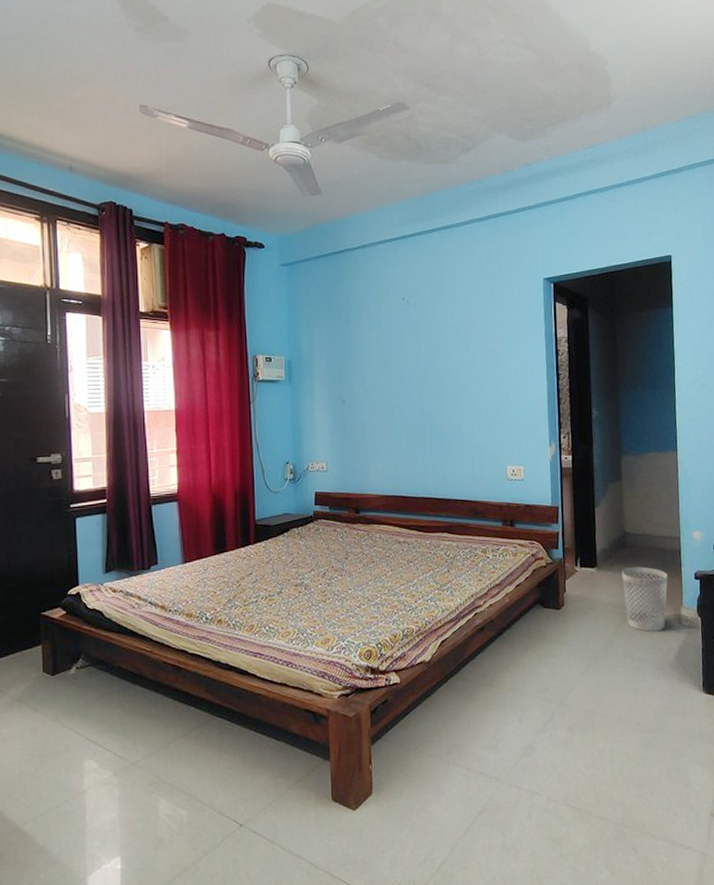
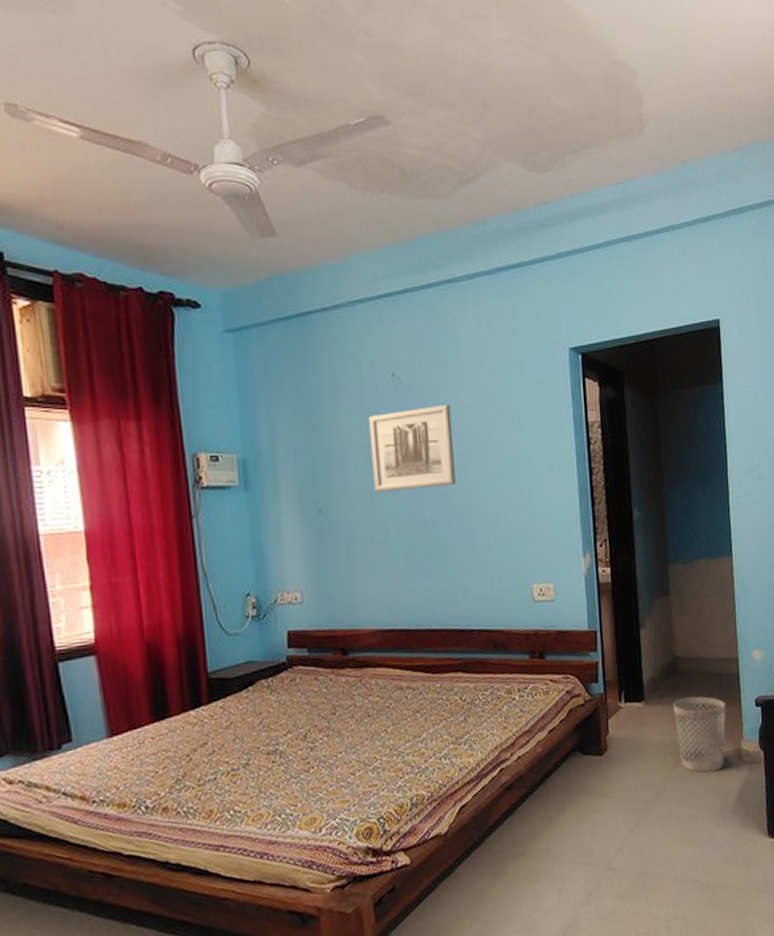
wall art: none [383,321,449,389] -> present [368,404,456,493]

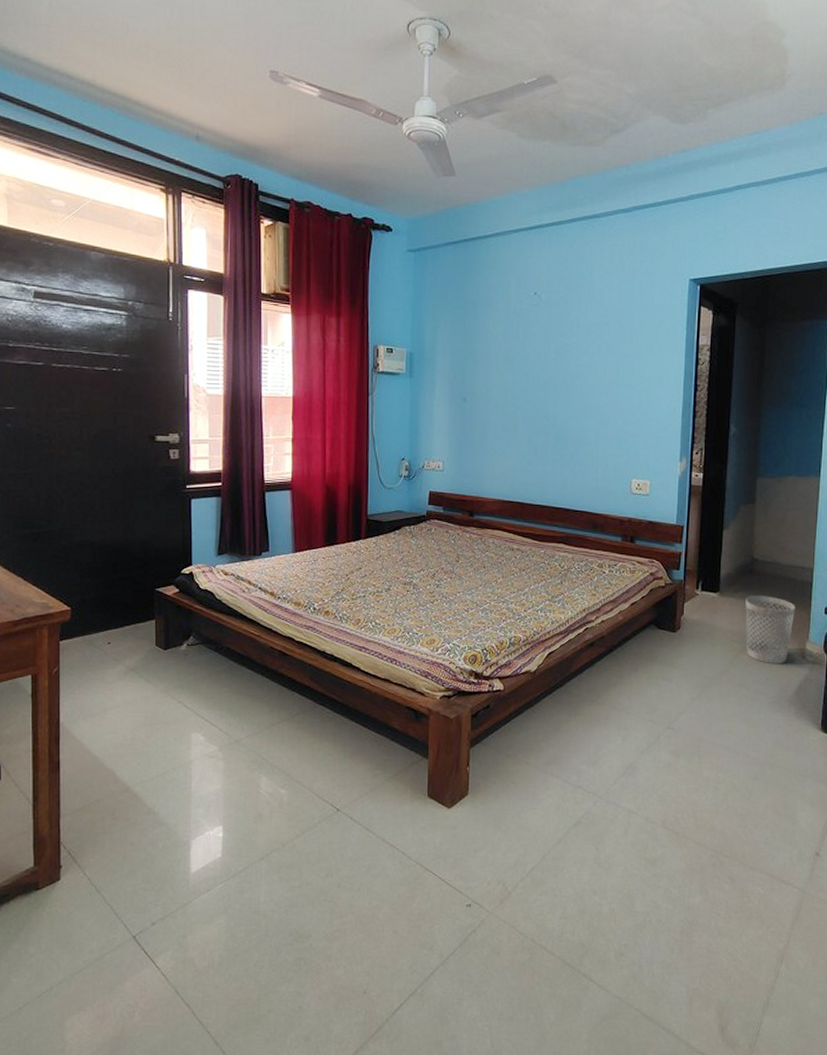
wall art: present [368,404,456,493] -> none [509,320,579,389]

